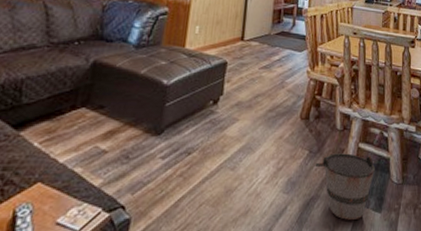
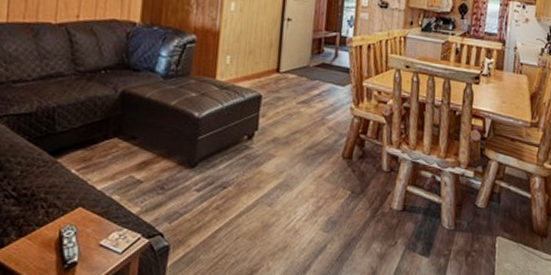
bucket: present [315,153,376,220] -> none [357,195,425,262]

